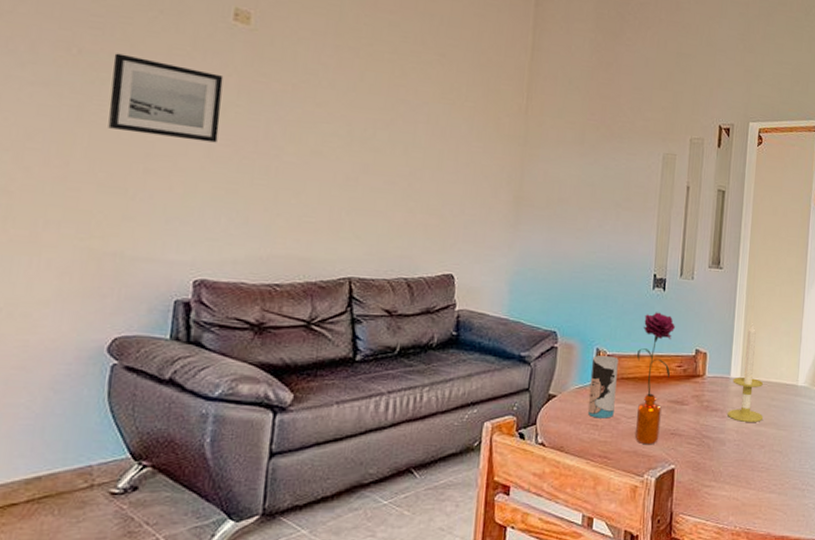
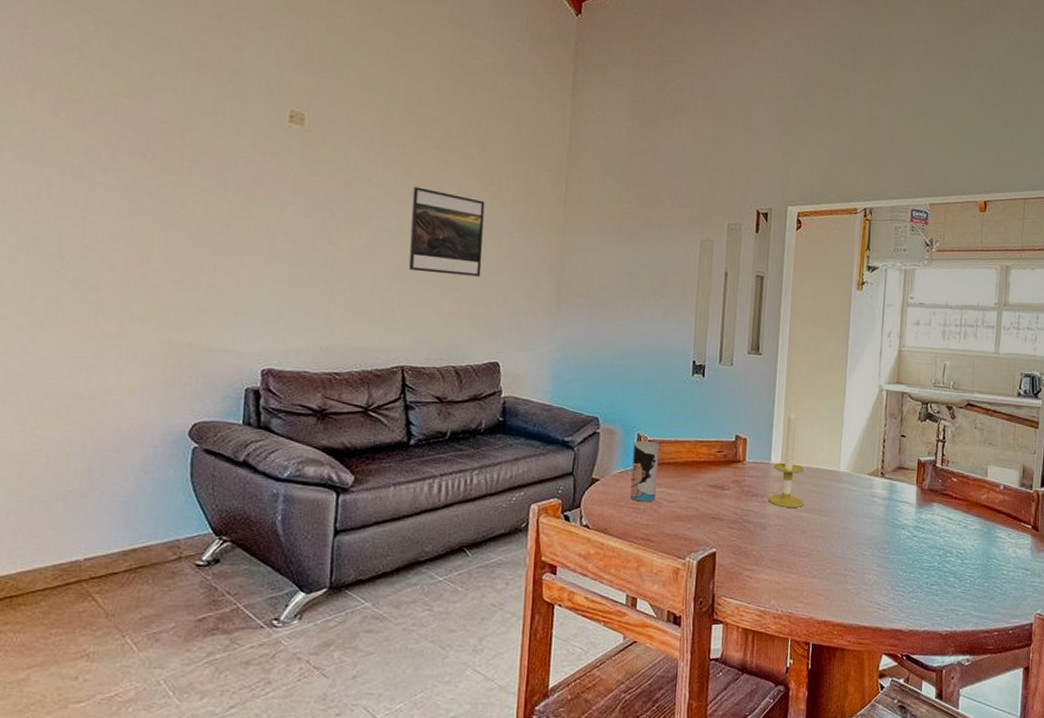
wall art: present [108,53,224,143] -> none [181,157,282,240]
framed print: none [359,91,443,186] -> present [408,186,485,277]
flower: present [634,312,676,445] -> none [676,398,716,529]

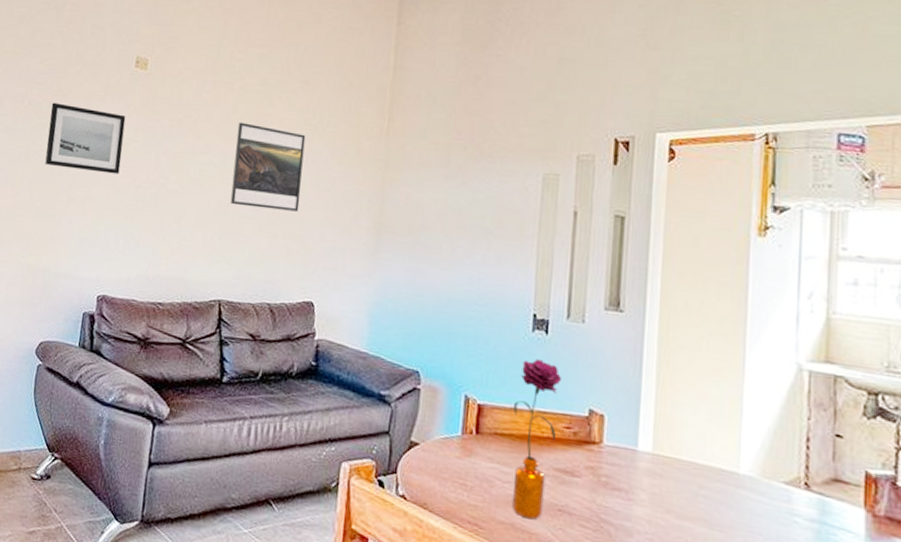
wall art: none [181,157,282,240] -> present [45,102,126,174]
cup: present [630,441,659,502] -> none [455,403,491,479]
flower: none [676,398,716,529] -> present [511,359,563,520]
candle: present [768,408,804,508] -> none [635,382,687,515]

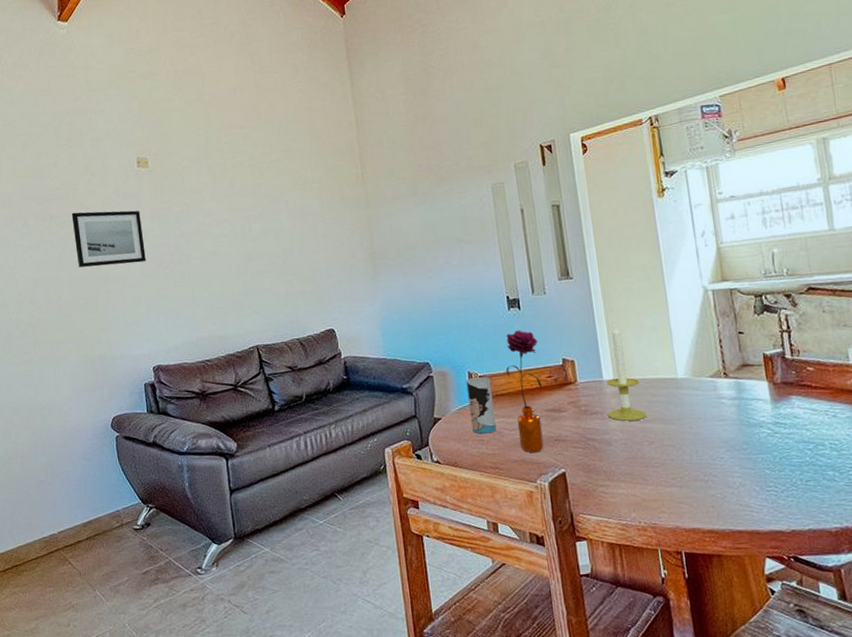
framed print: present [230,122,306,212] -> none [238,194,305,266]
cup: none [455,403,491,479] -> present [465,376,496,434]
candle: none [635,382,687,515] -> present [606,324,646,421]

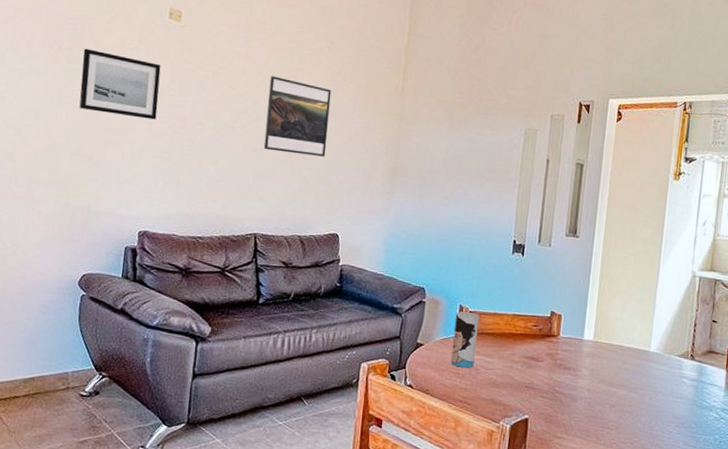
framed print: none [238,194,305,266] -> present [263,76,332,157]
flower: present [506,330,544,453] -> none [492,275,533,395]
candle: present [606,324,646,421] -> none [580,288,615,383]

